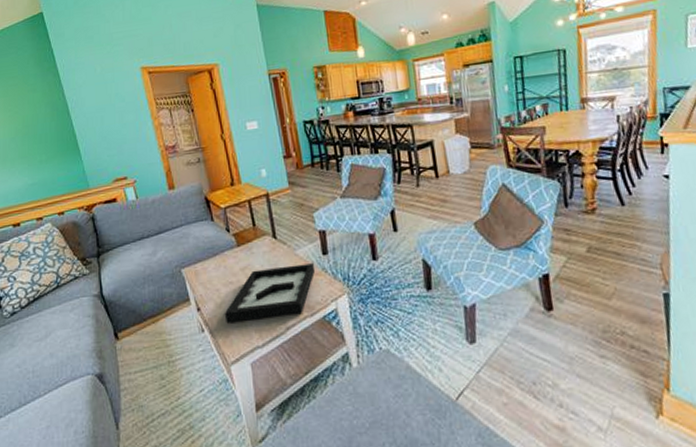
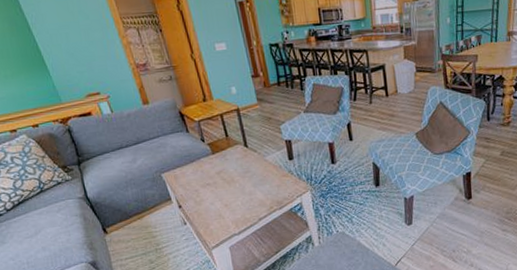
decorative tray: present [224,263,316,324] -> none [203,167,283,217]

